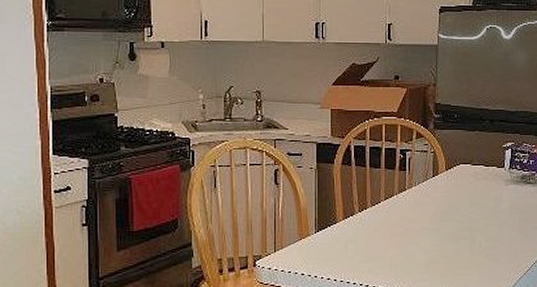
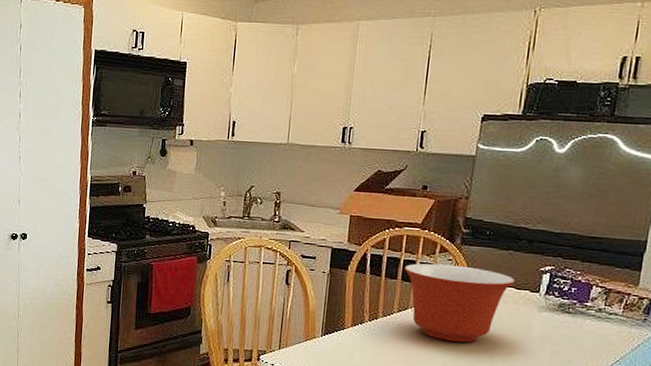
mixing bowl: none [386,149,484,222] -> present [404,263,516,343]

